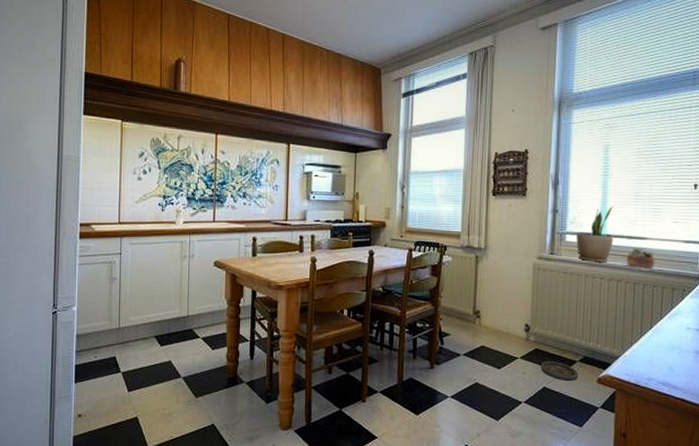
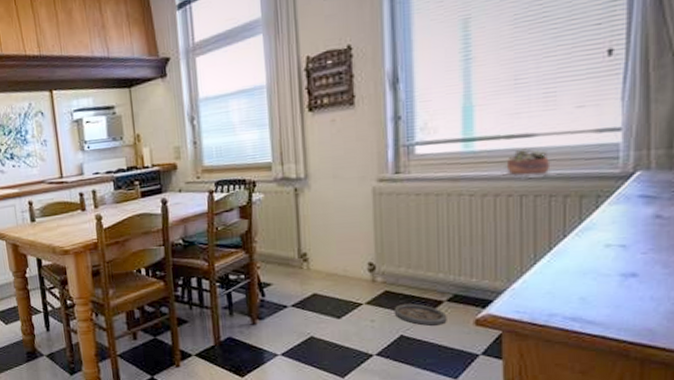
potted plant: present [576,207,614,263] -> none [430,100,485,177]

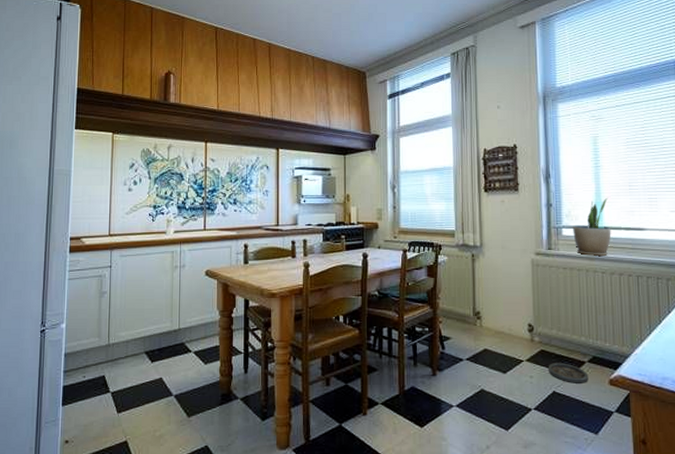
potted plant: none [430,100,485,177] -> present [573,198,611,257]
succulent plant: present [504,148,558,178] -> none [625,239,662,262]

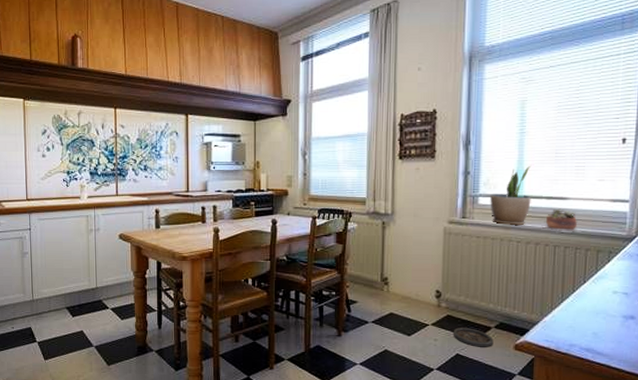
succulent plant: none [625,239,662,262] -> present [544,208,582,232]

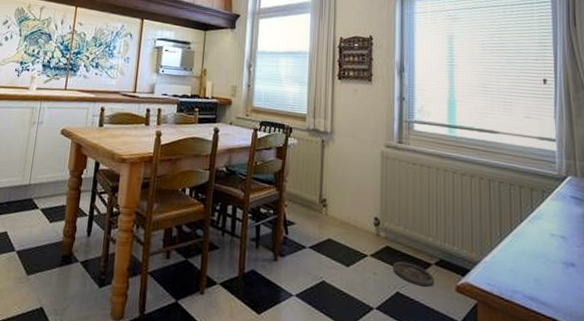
potted plant: present [490,166,531,226] -> none [425,97,464,156]
succulent plant: present [544,208,582,232] -> none [477,141,515,168]

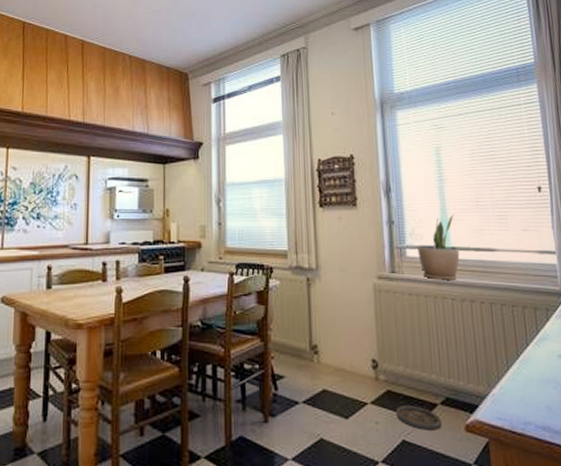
potted plant: none [425,97,464,156] -> present [417,215,460,281]

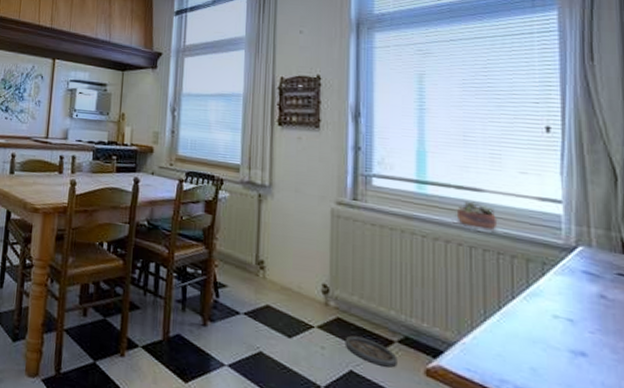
potted plant: present [417,215,460,281] -> none [386,147,437,217]
succulent plant: none [476,261,516,288] -> present [454,201,505,234]

